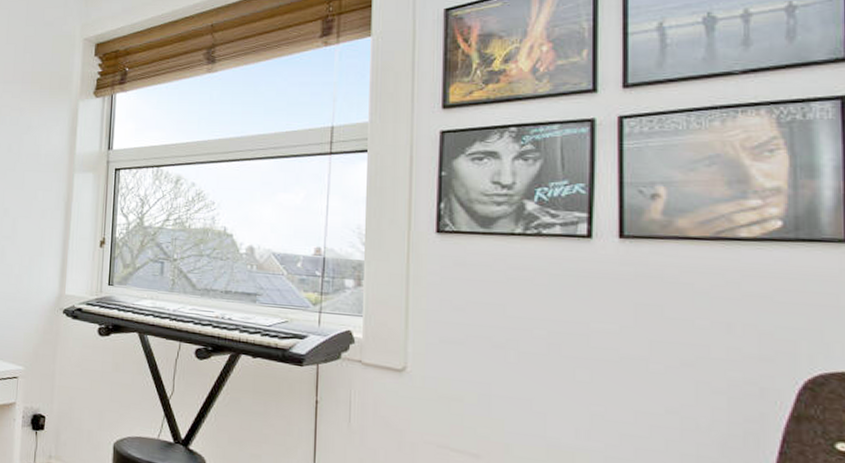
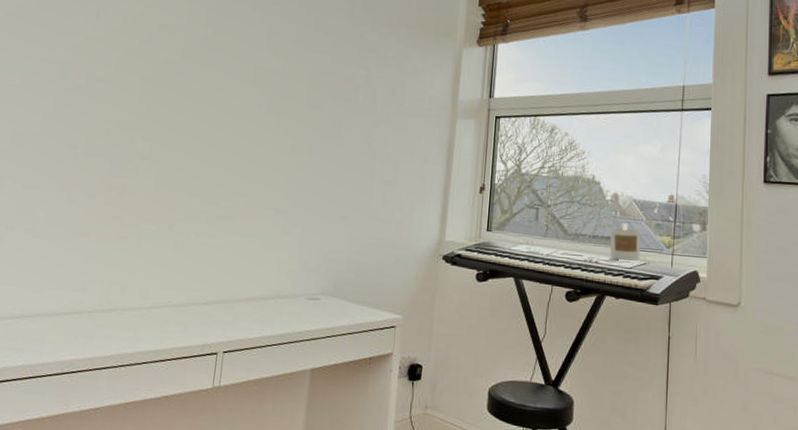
candle: none [244,278,281,319] -> present [609,223,641,261]

